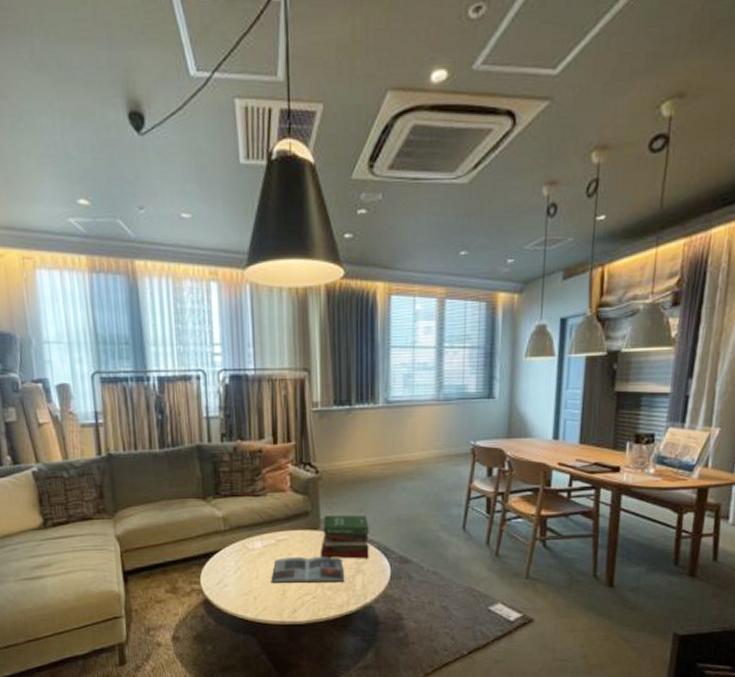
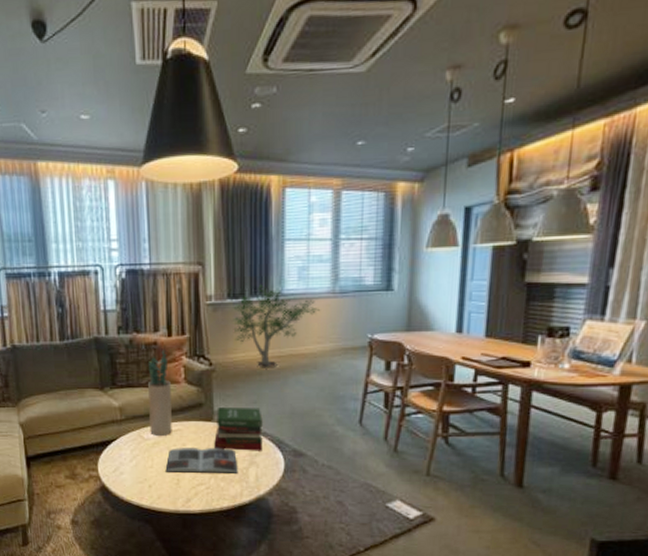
vase: none [252,453,278,546] -> present [147,346,172,436]
potted tree: none [339,391,426,476] -> present [233,284,321,369]

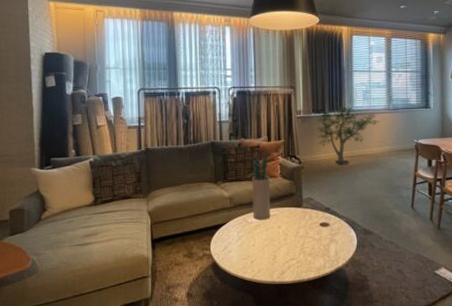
magazine: present [165,448,238,473] -> none [264,229,322,250]
books: present [214,406,263,451] -> none [303,195,340,231]

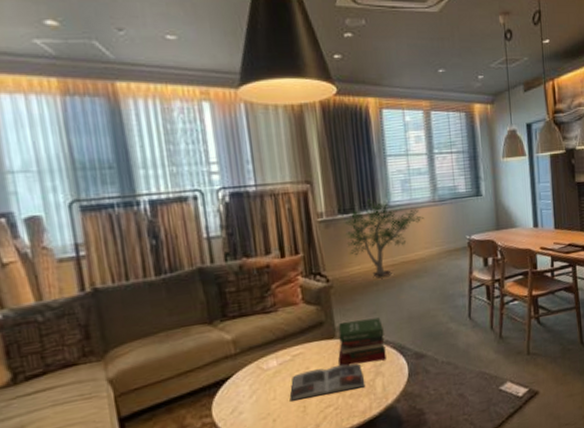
vase: present [251,148,270,220] -> none [261,268,294,365]
magazine: none [264,229,322,250] -> present [289,363,366,401]
books: none [303,195,340,231] -> present [338,317,386,366]

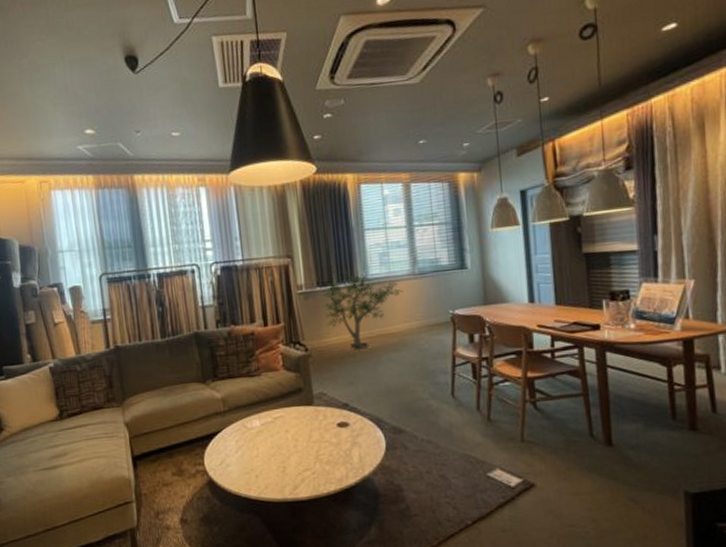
magazine: present [289,363,366,401] -> none [270,431,342,460]
books: present [338,317,386,366] -> none [316,388,363,433]

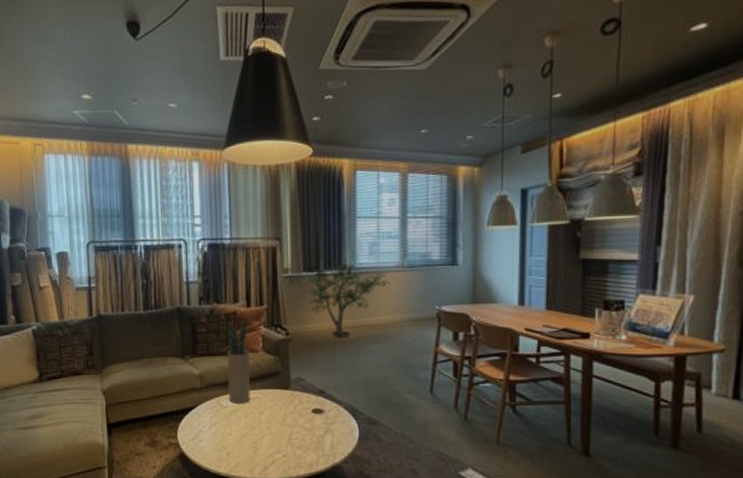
vase: none [246,335,275,424] -> present [226,316,250,403]

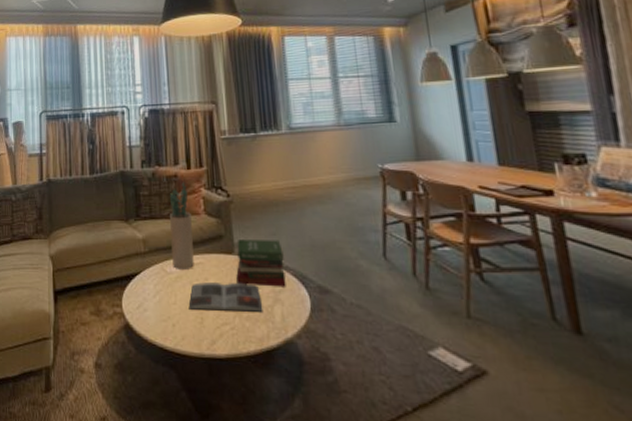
magazine: none [243,415,314,441] -> present [188,282,263,312]
books: none [291,375,338,419] -> present [236,238,286,287]
potted tree: present [309,258,391,338] -> none [246,119,329,200]

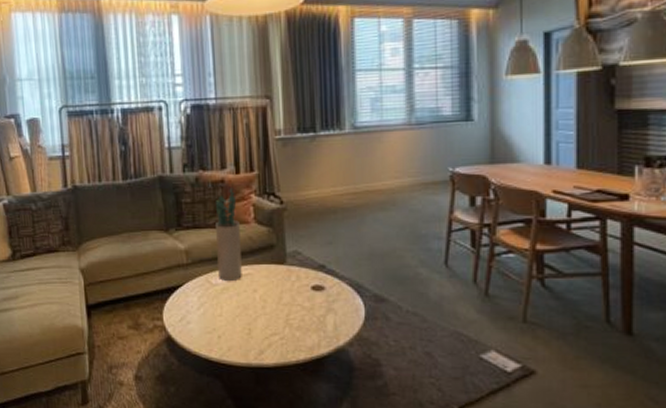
magazine: present [188,282,263,312] -> none [235,294,315,322]
books: present [236,238,286,287] -> none [287,248,340,297]

